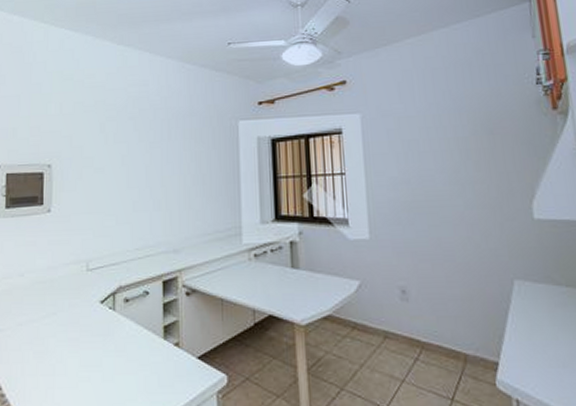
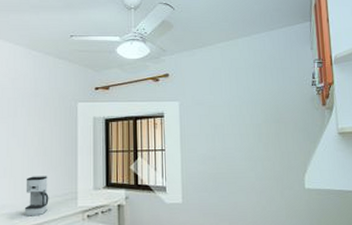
coffee maker: none [183,208,209,256] -> present [25,176,49,217]

